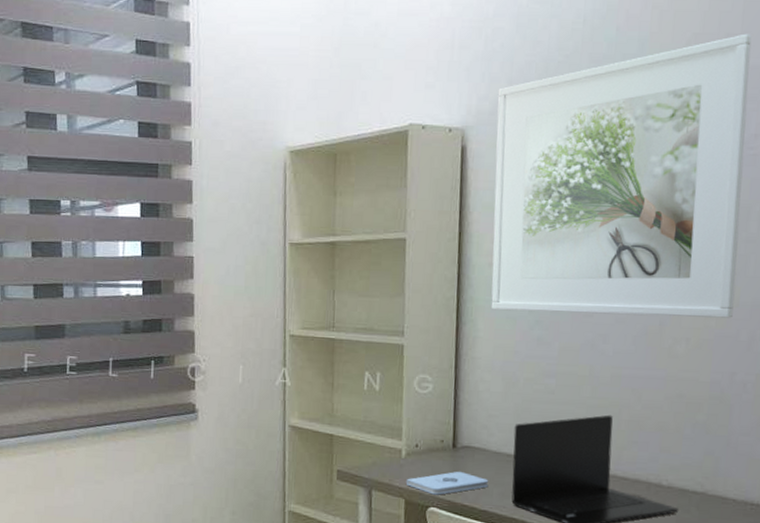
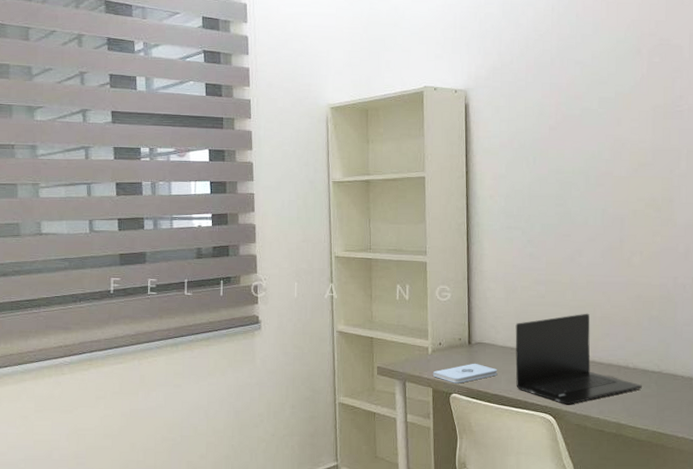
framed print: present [491,33,752,318] -> none [490,21,673,235]

